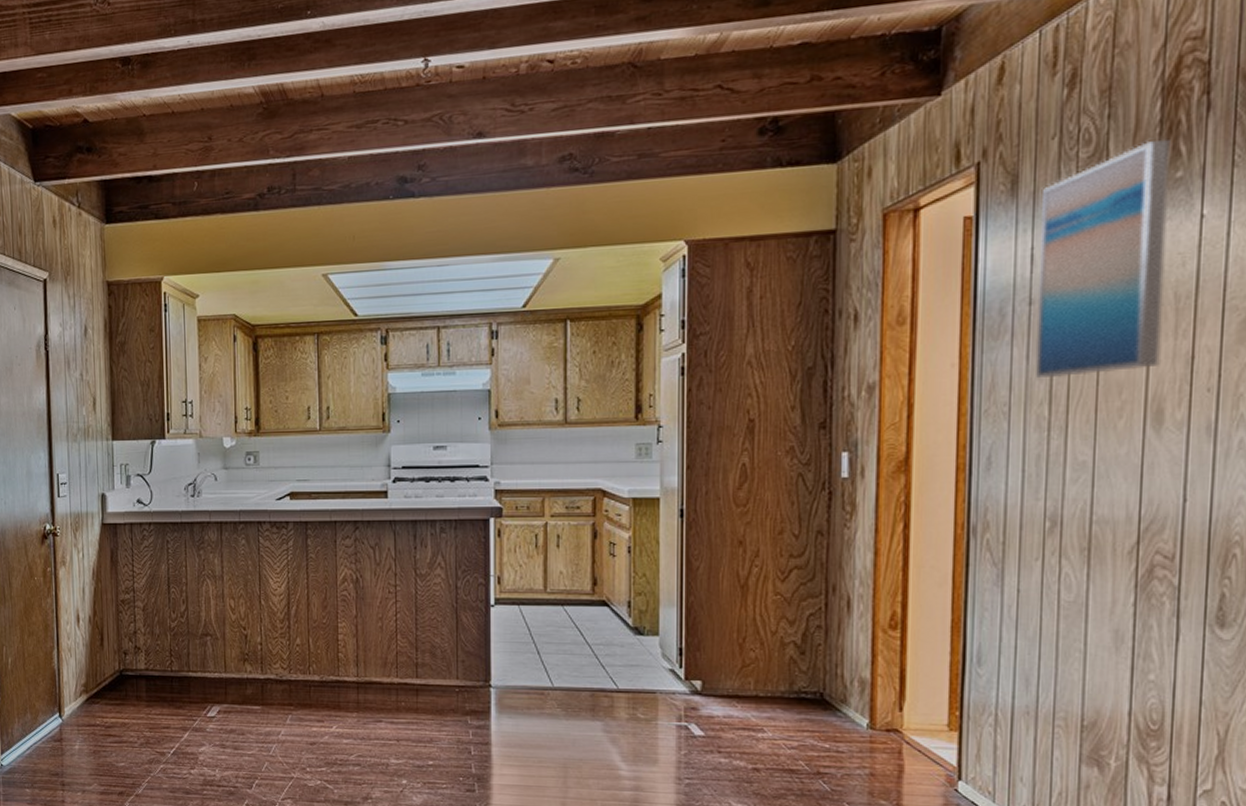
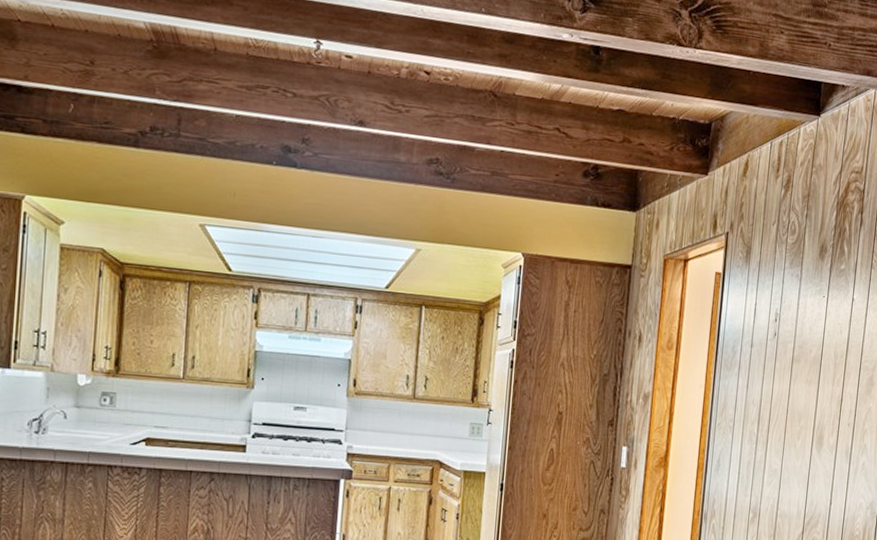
wall art: present [1036,138,1170,378] -> none [751,239,839,405]

